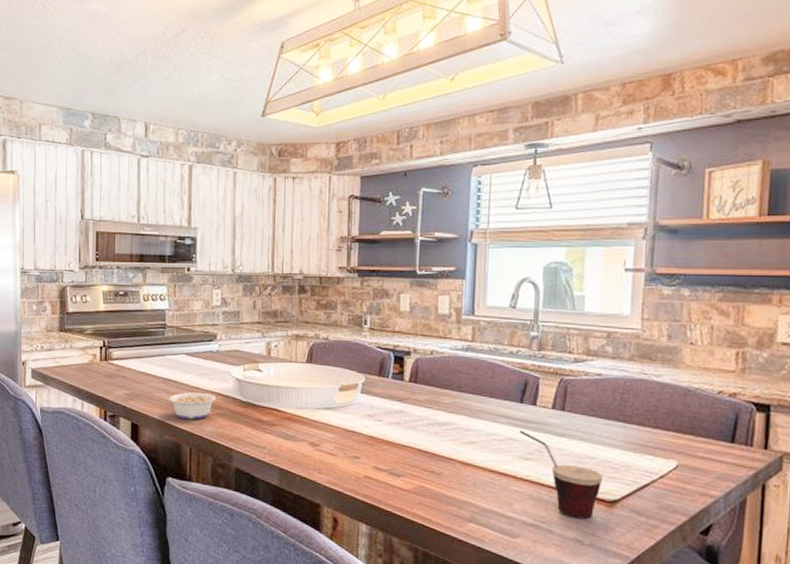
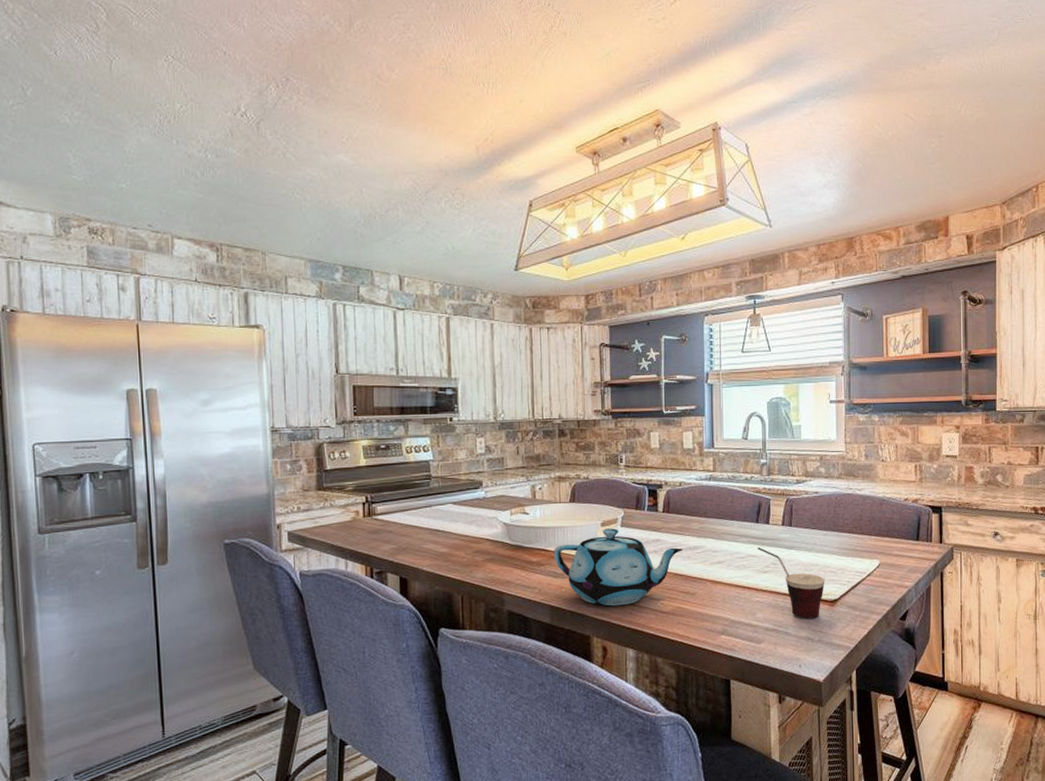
legume: present [158,392,217,419] -> none [426,539,486,568]
teapot: none [286,394,430,477] -> present [553,528,682,606]

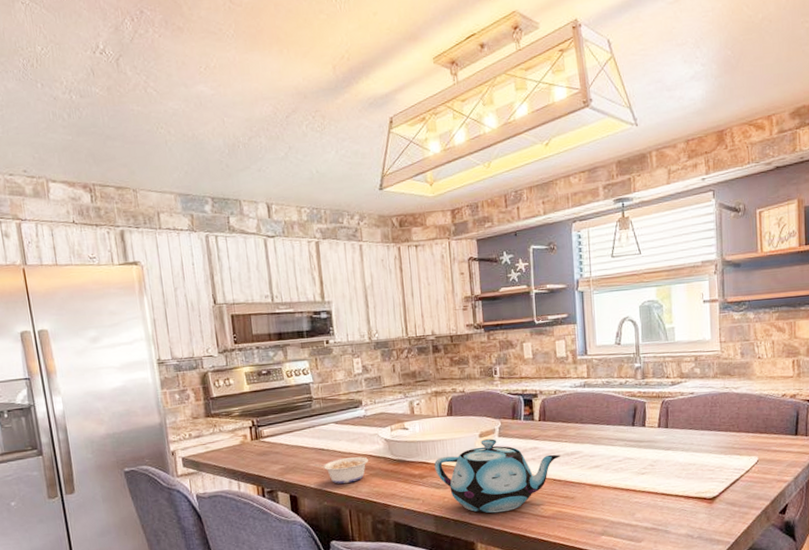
legume: none [426,539,486,568] -> present [313,456,369,484]
cup: present [757,547,825,619] -> none [634,450,704,517]

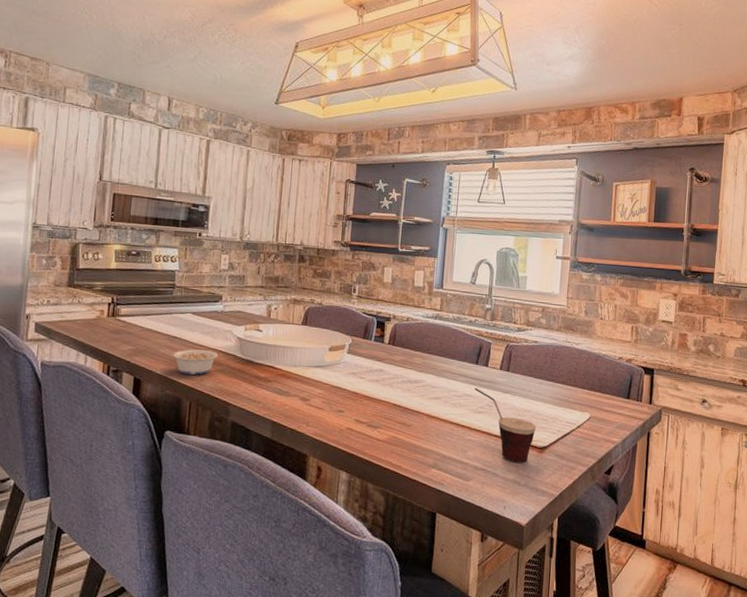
teapot: present [434,438,560,513] -> none [281,353,403,429]
cup: none [634,450,704,517] -> present [474,388,537,463]

